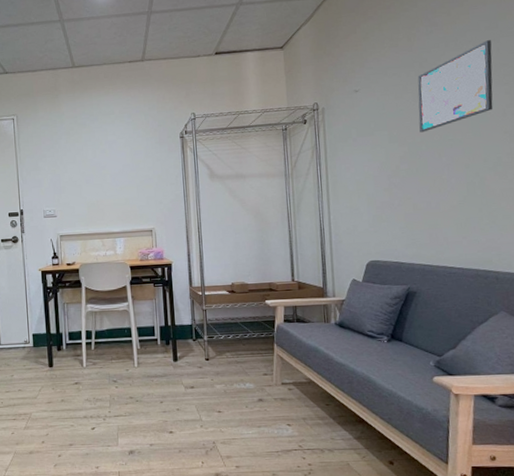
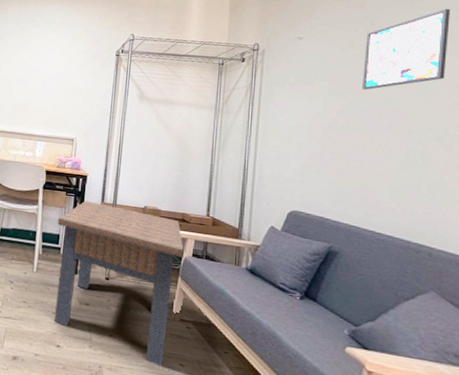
side table: none [150,288,276,431] -> present [53,200,184,367]

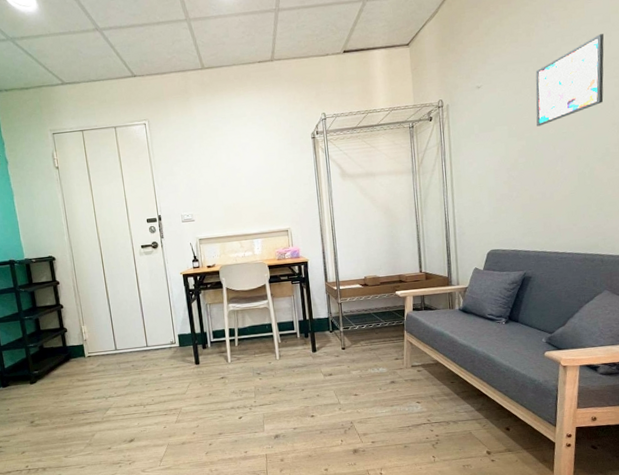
side table: present [53,200,184,367] -> none [288,282,405,409]

